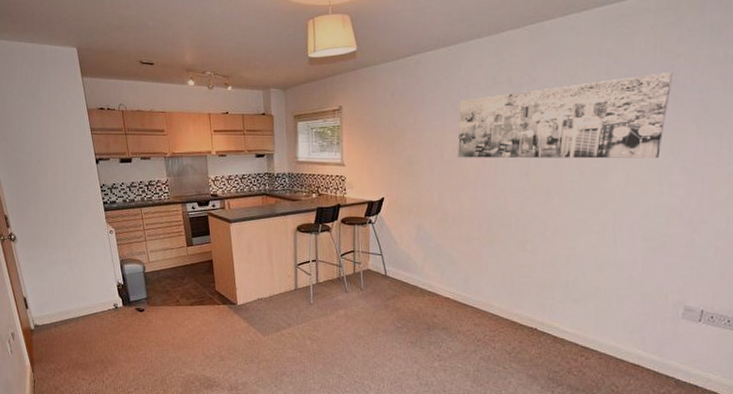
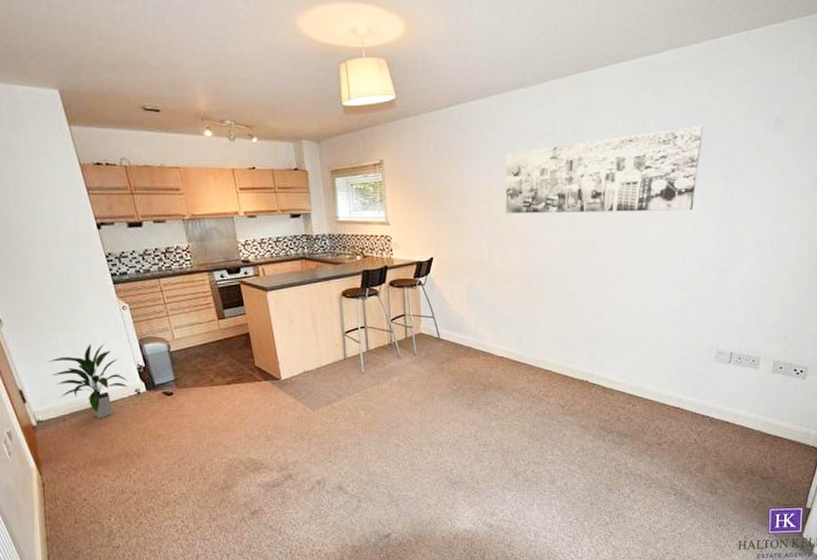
indoor plant: none [47,261,108,328] -> present [47,342,128,419]

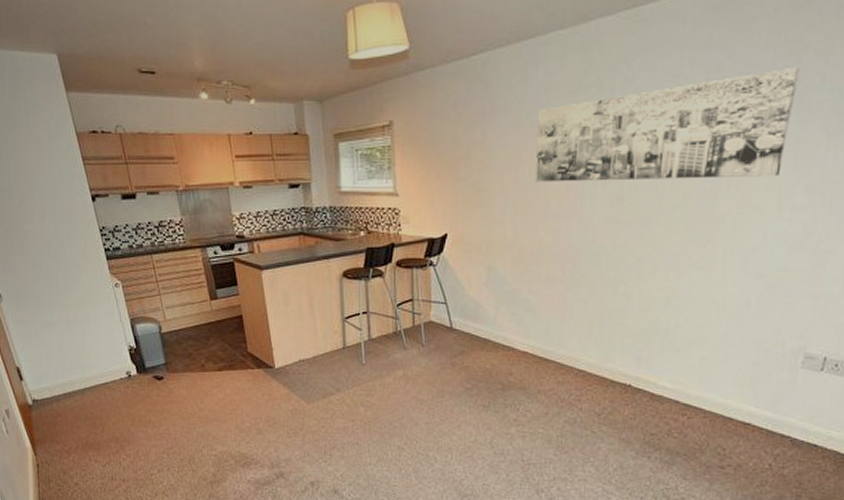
indoor plant: present [47,342,128,419] -> none [43,321,119,401]

